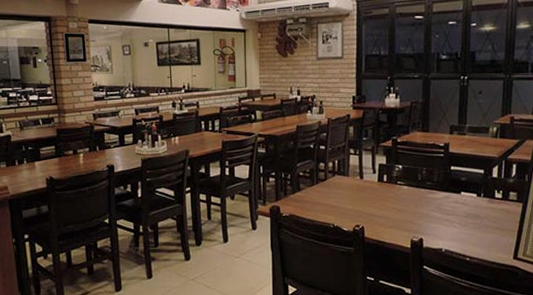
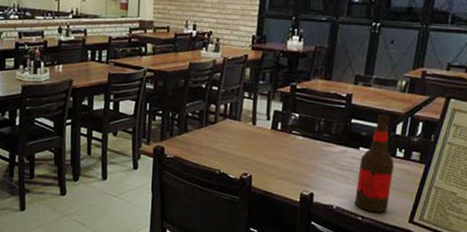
root beer: none [461,160,494,252] -> present [354,115,394,213]

